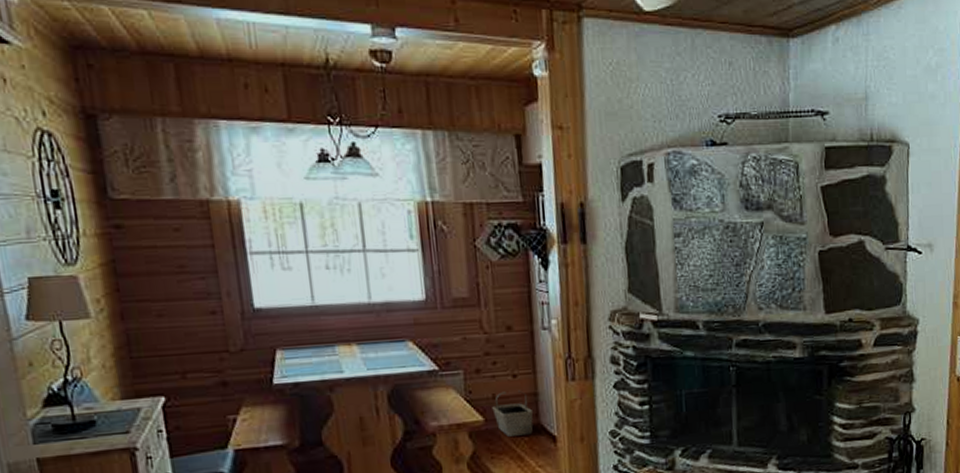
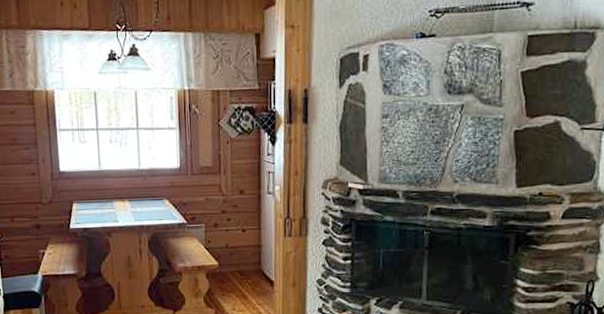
basket: present [492,390,534,437] -> none [225,242,257,279]

